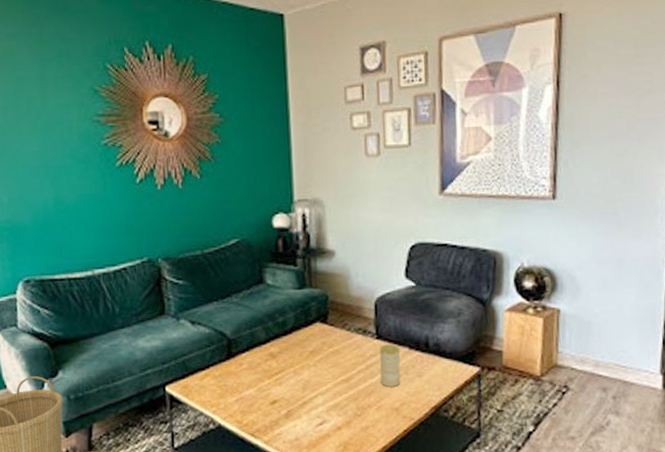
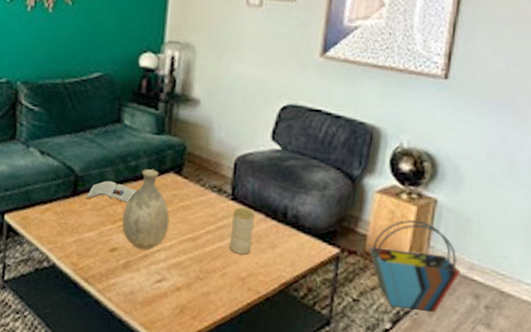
magazine: none [241,339,288,360] -> present [86,180,137,204]
vase: none [278,322,322,398] -> present [122,169,170,250]
tote bag: none [505,330,588,411] -> present [368,219,461,313]

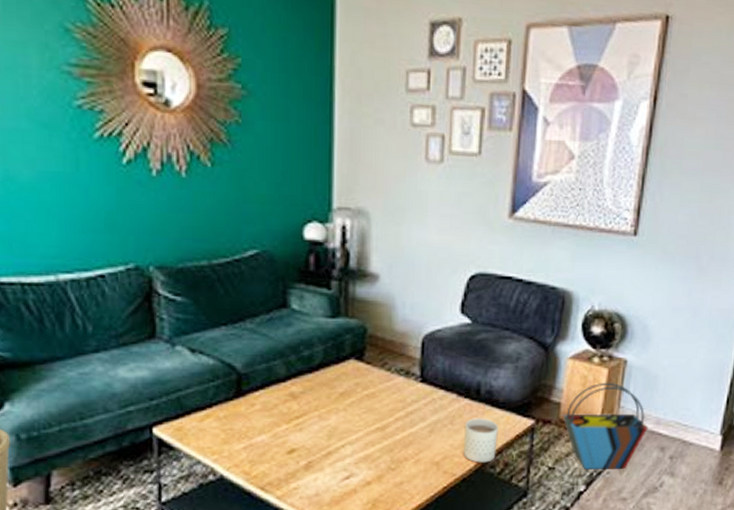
magazine: present [86,180,137,204] -> none [254,376,313,399]
vase: present [122,169,170,250] -> none [300,358,353,447]
candle: present [229,207,255,255] -> none [421,389,446,438]
mug: none [268,239,303,286] -> present [463,418,498,463]

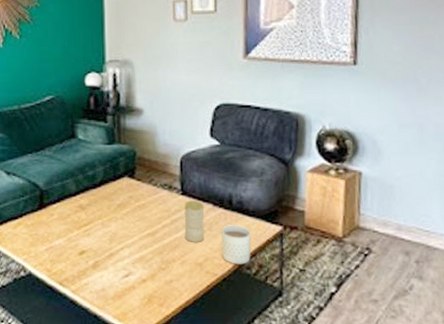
candle: none [421,389,446,438] -> present [184,201,205,242]
tote bag: present [562,382,648,470] -> none [307,192,390,273]

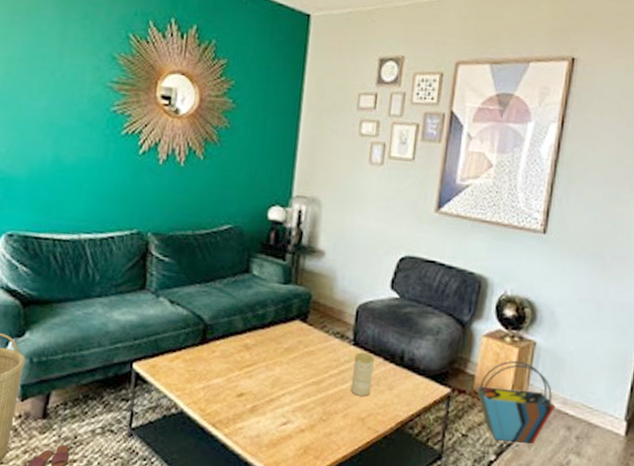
mug: present [221,225,251,264] -> none [386,381,418,424]
tote bag: none [307,192,390,273] -> present [476,360,556,445]

